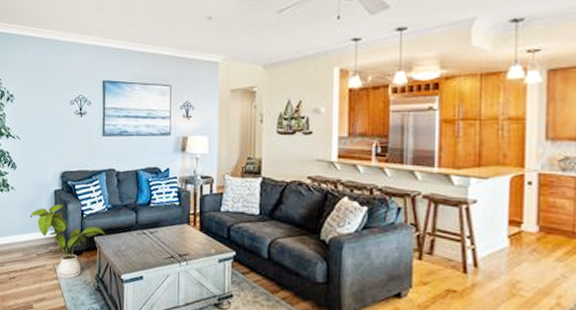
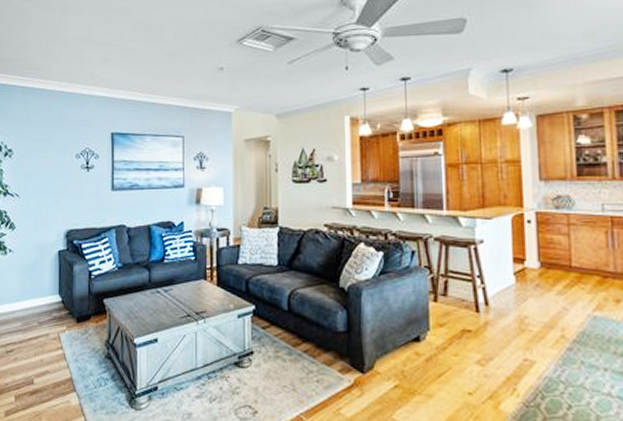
house plant: present [29,204,106,279] -> none [30,266,116,348]

